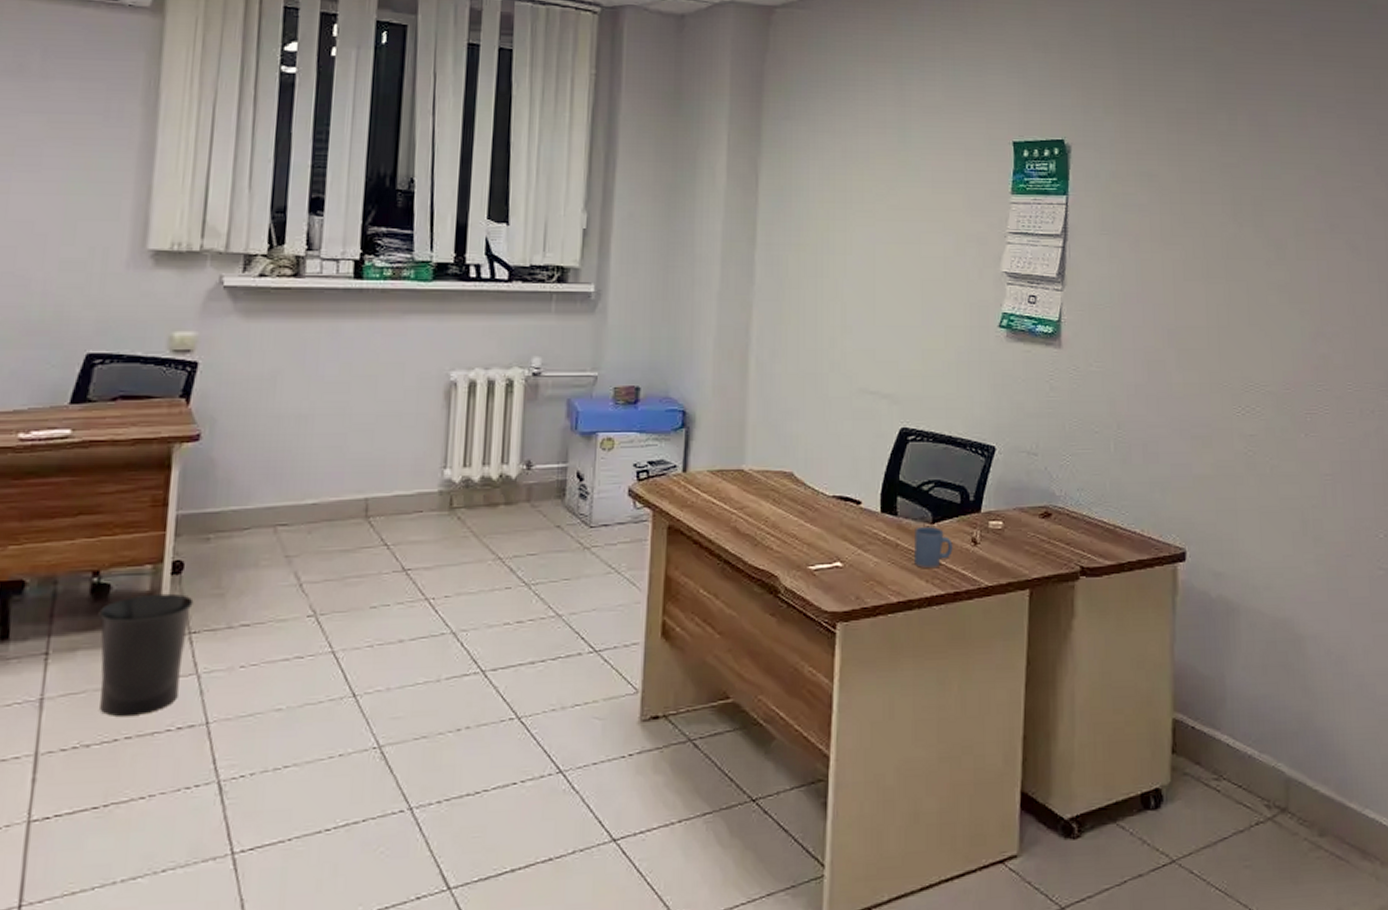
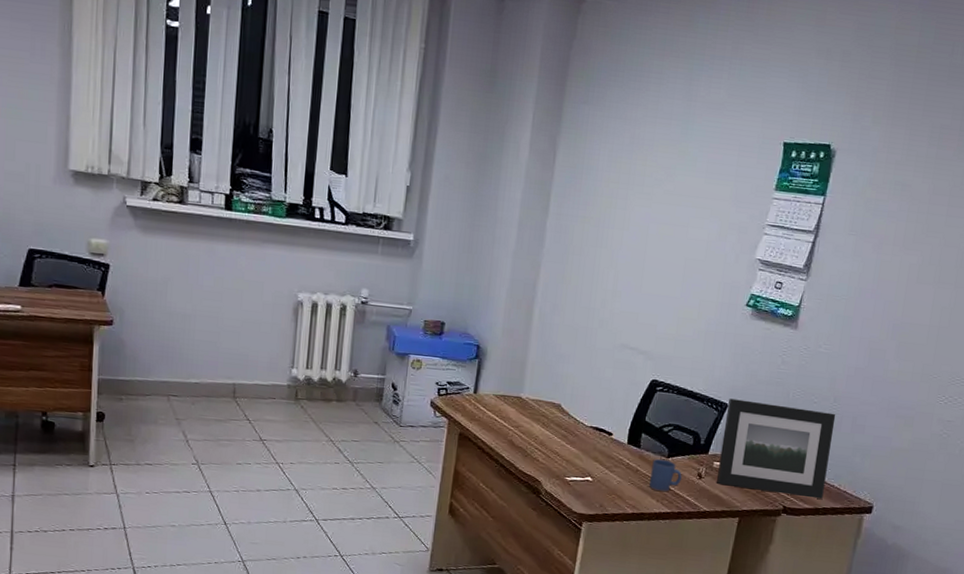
waste bin: present [98,593,194,716] -> none [47,433,112,516]
picture frame: none [995,439,1125,551] -> present [716,398,836,499]

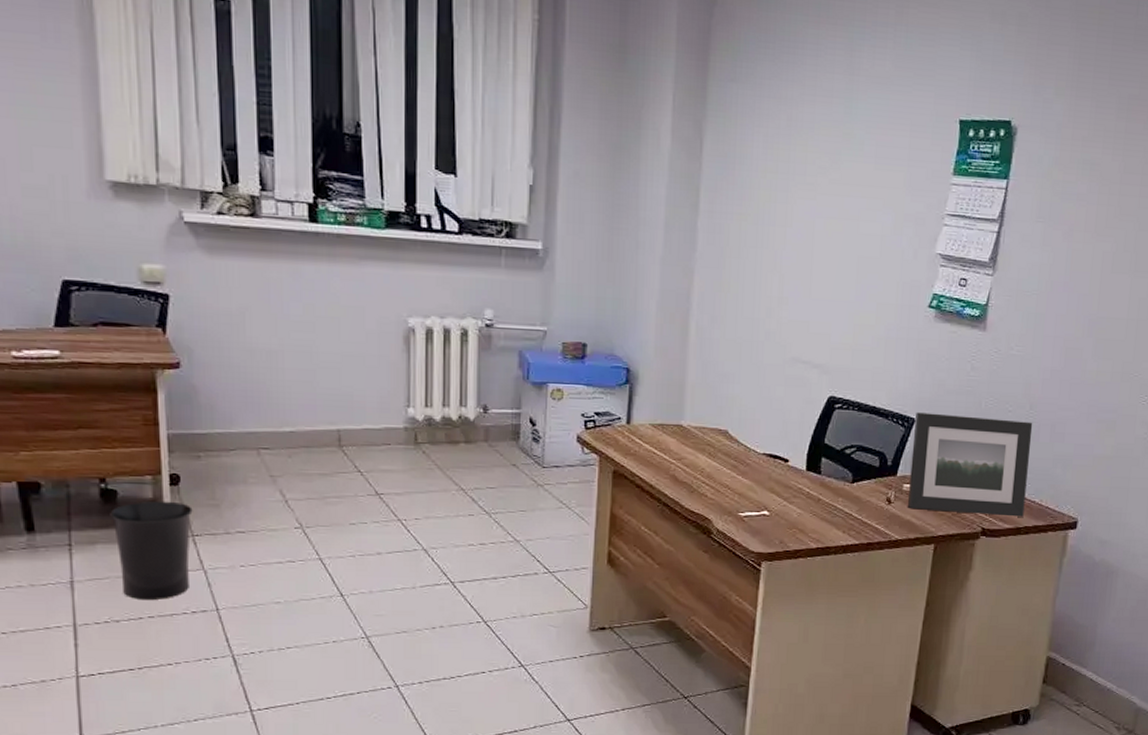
waste bin: none [47,433,112,516] -> present [110,500,193,599]
mug: present [649,458,682,493] -> none [834,484,869,522]

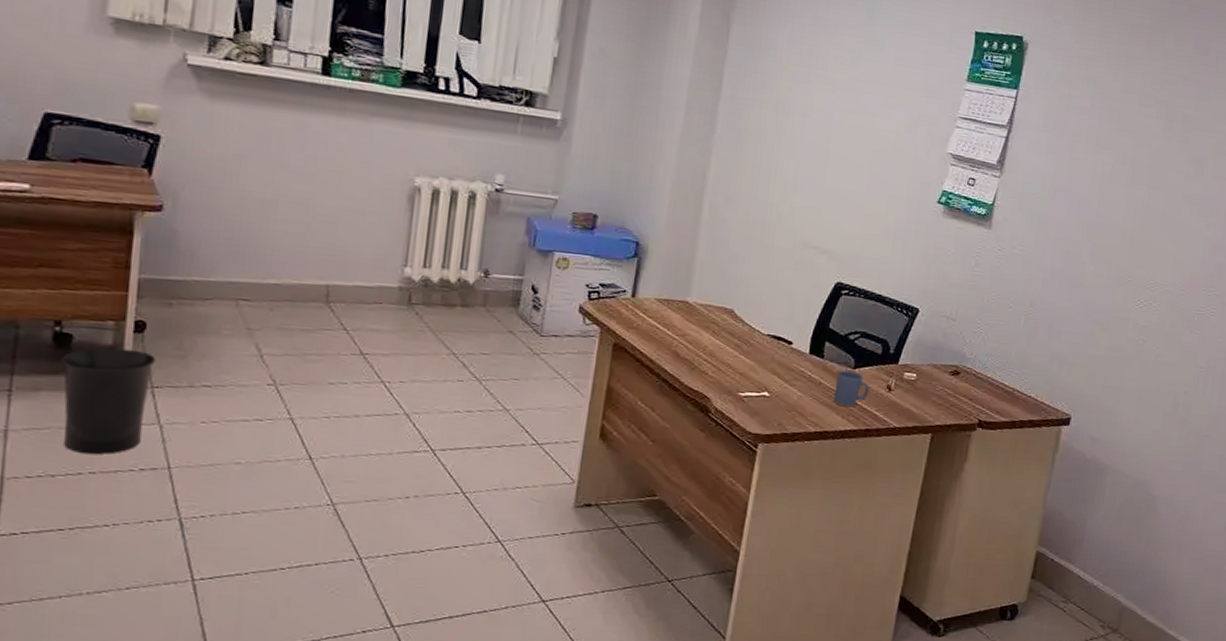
mug: none [834,484,869,522] -> present [834,369,870,408]
picture frame: present [907,412,1033,517] -> none [906,303,1032,411]

